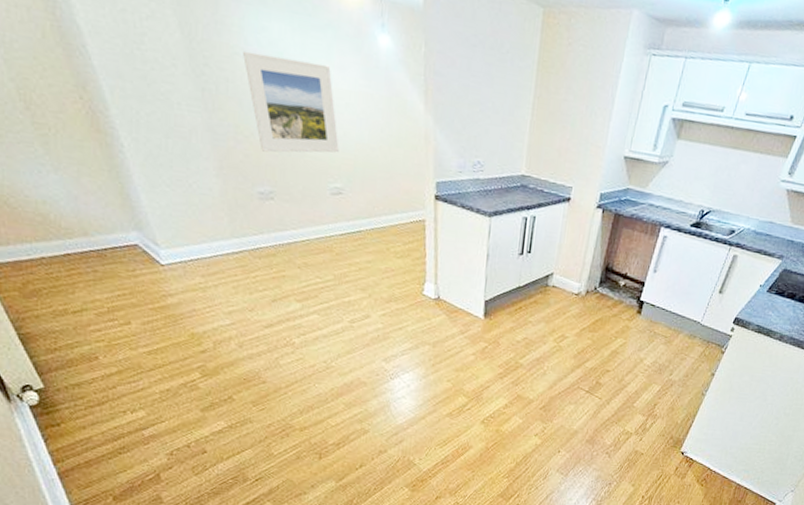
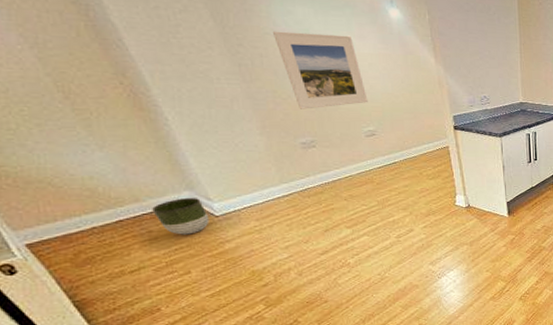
planter: none [99,238,155,281] -> present [152,198,210,235]

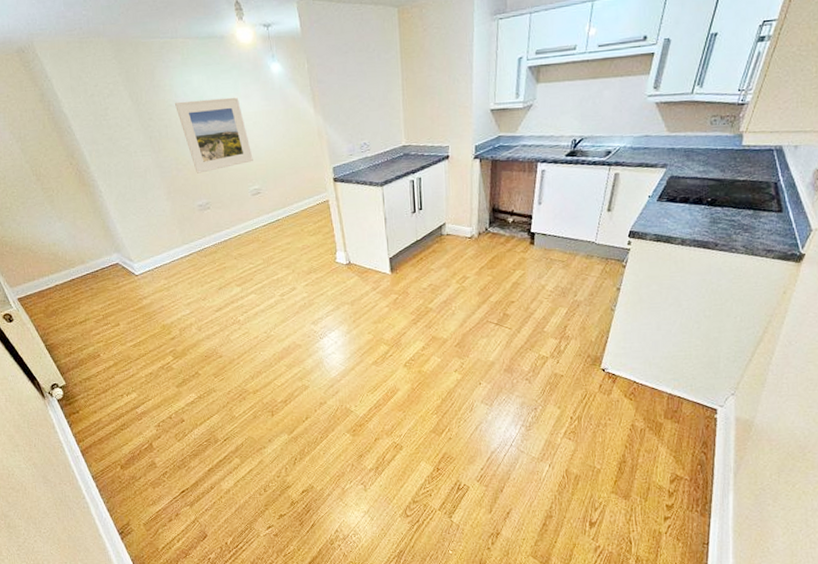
planter: present [152,198,210,235] -> none [93,259,132,292]

